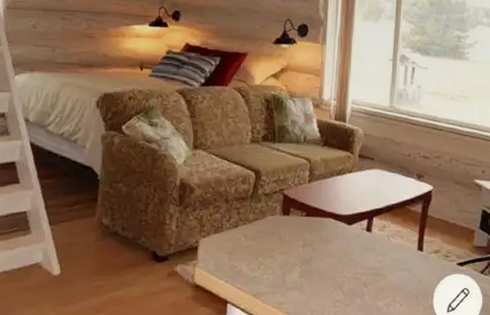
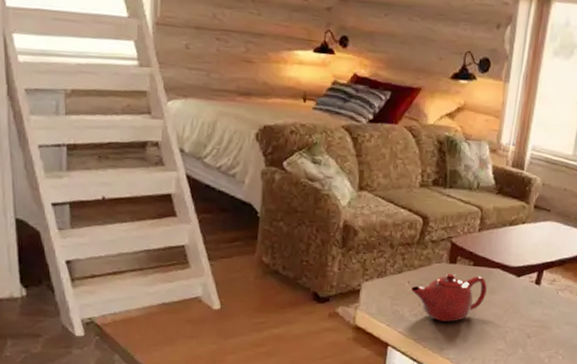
teapot: none [246,225,320,274] -> present [410,273,487,322]

